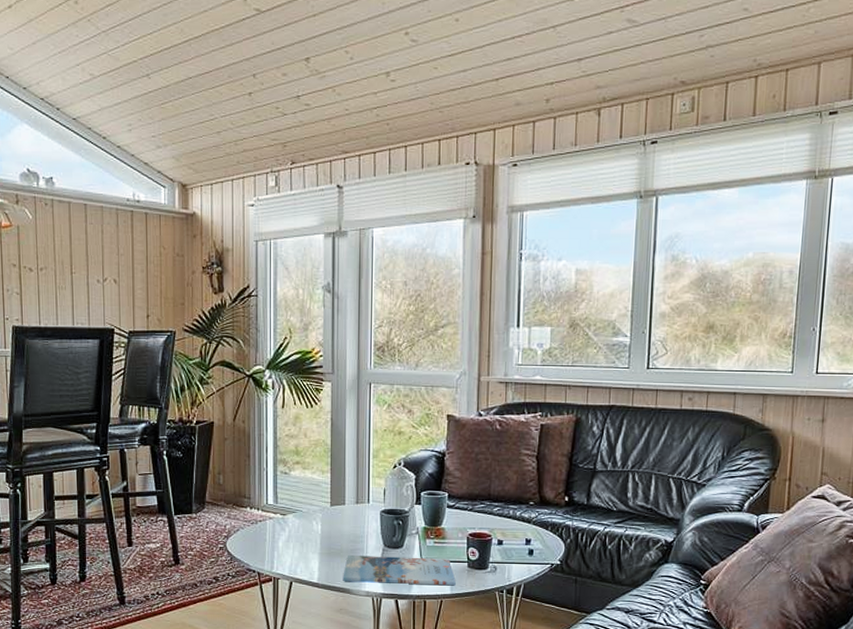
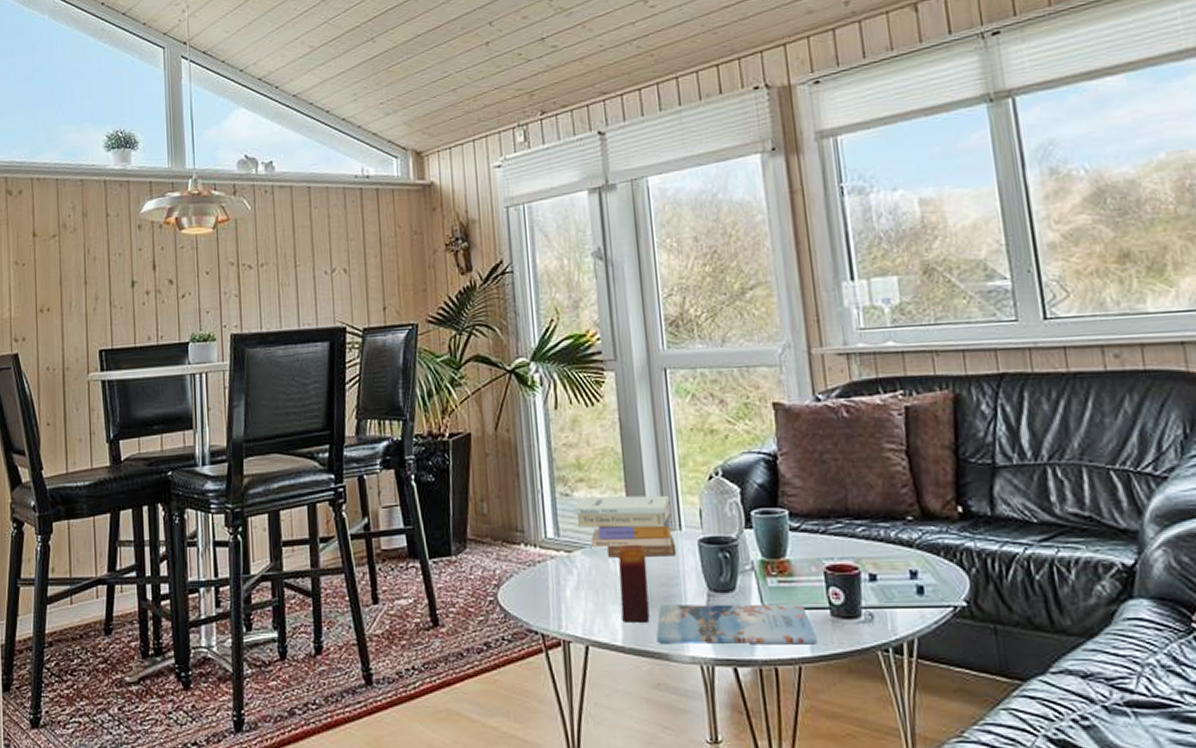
books: none [289,475,364,522] -> present [573,495,677,558]
candle: none [319,511,341,567] -> present [618,544,650,623]

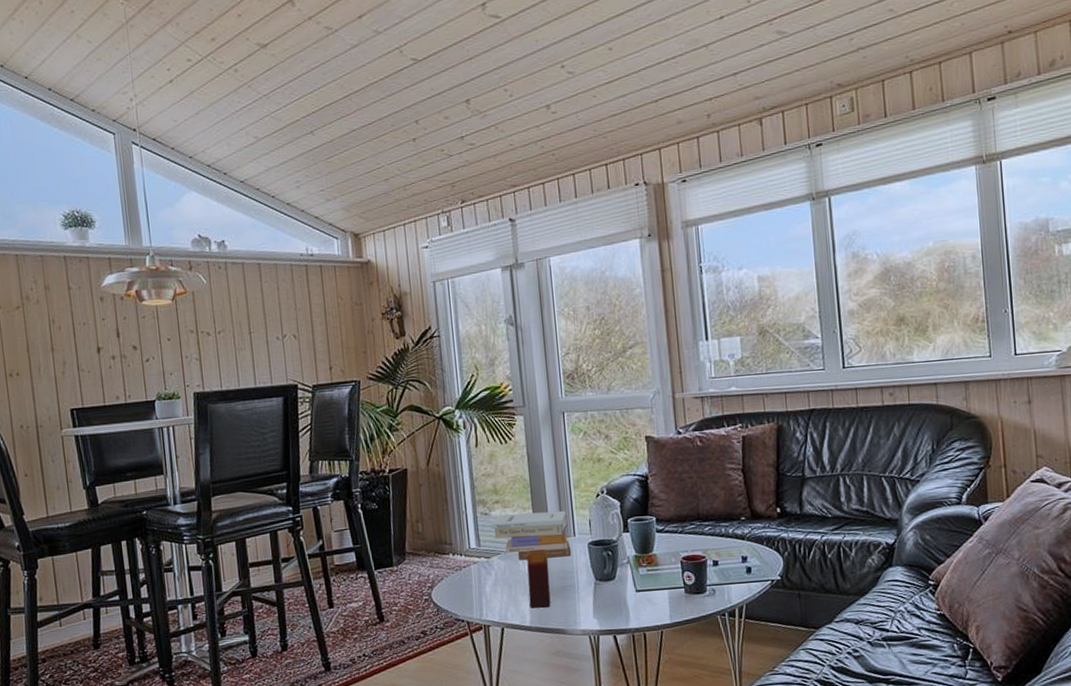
magazine: present [656,604,818,645] -> none [556,586,675,621]

